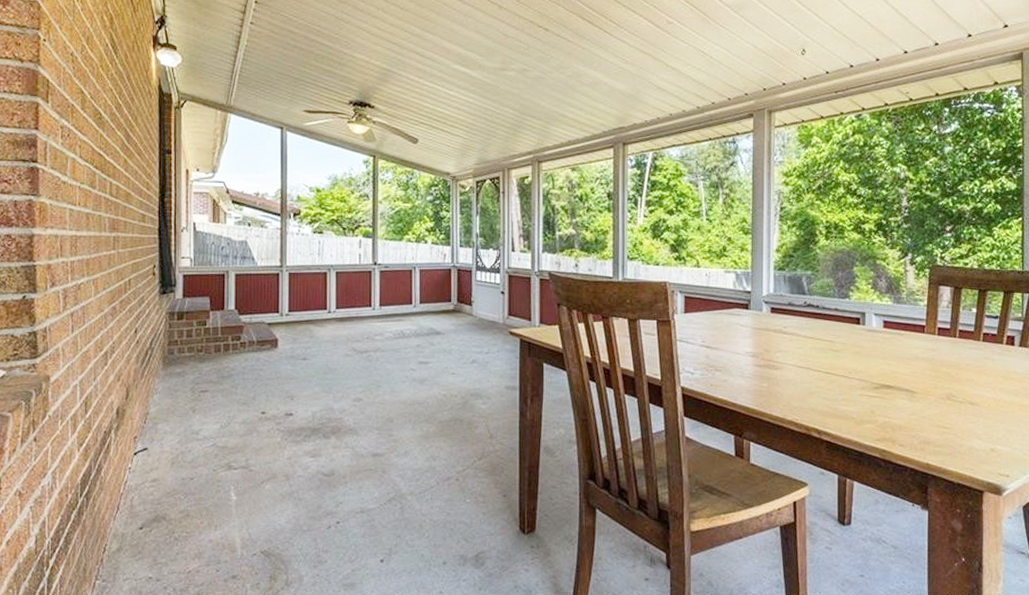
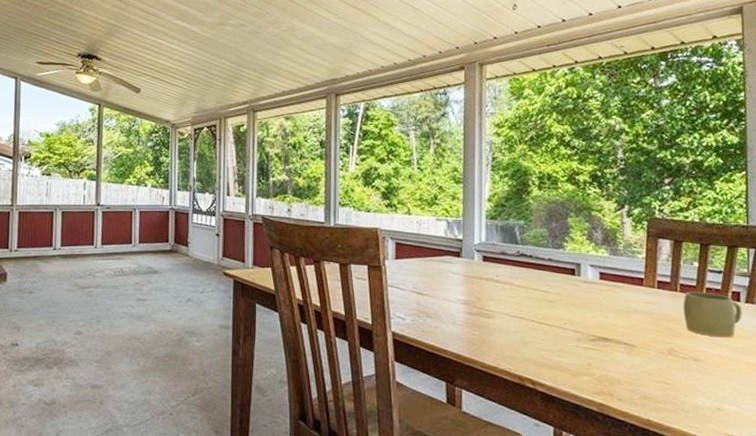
mug: none [961,337,1016,381] -> present [683,291,742,338]

